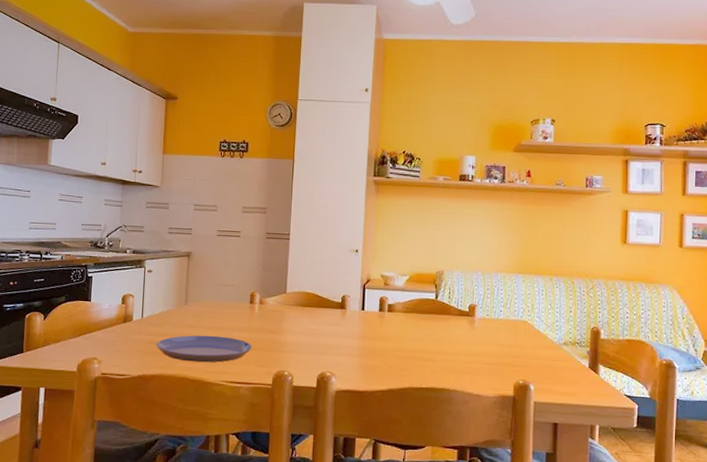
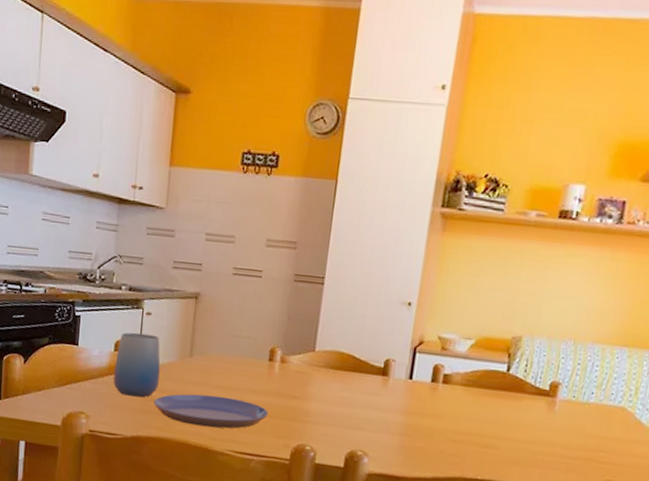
cup: none [121,287,161,341] -> present [113,332,161,397]

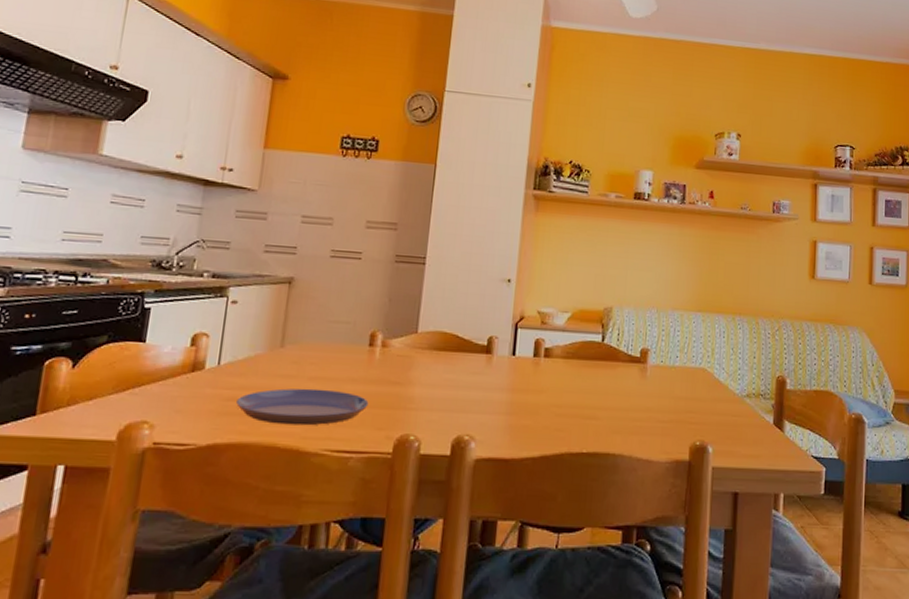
cup: present [113,332,161,397] -> none [187,324,247,398]

